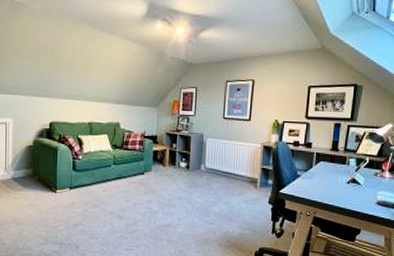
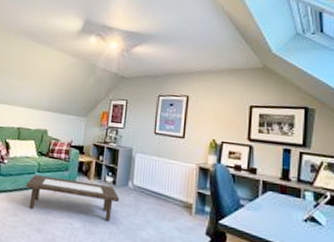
coffee table: none [104,167,193,202] -> present [26,175,119,222]

